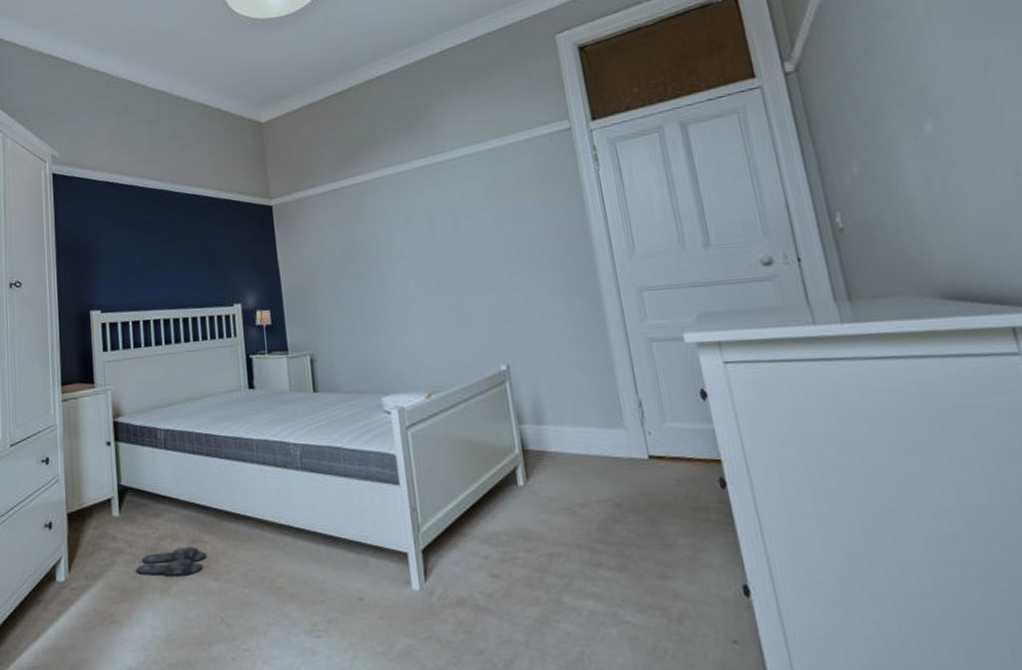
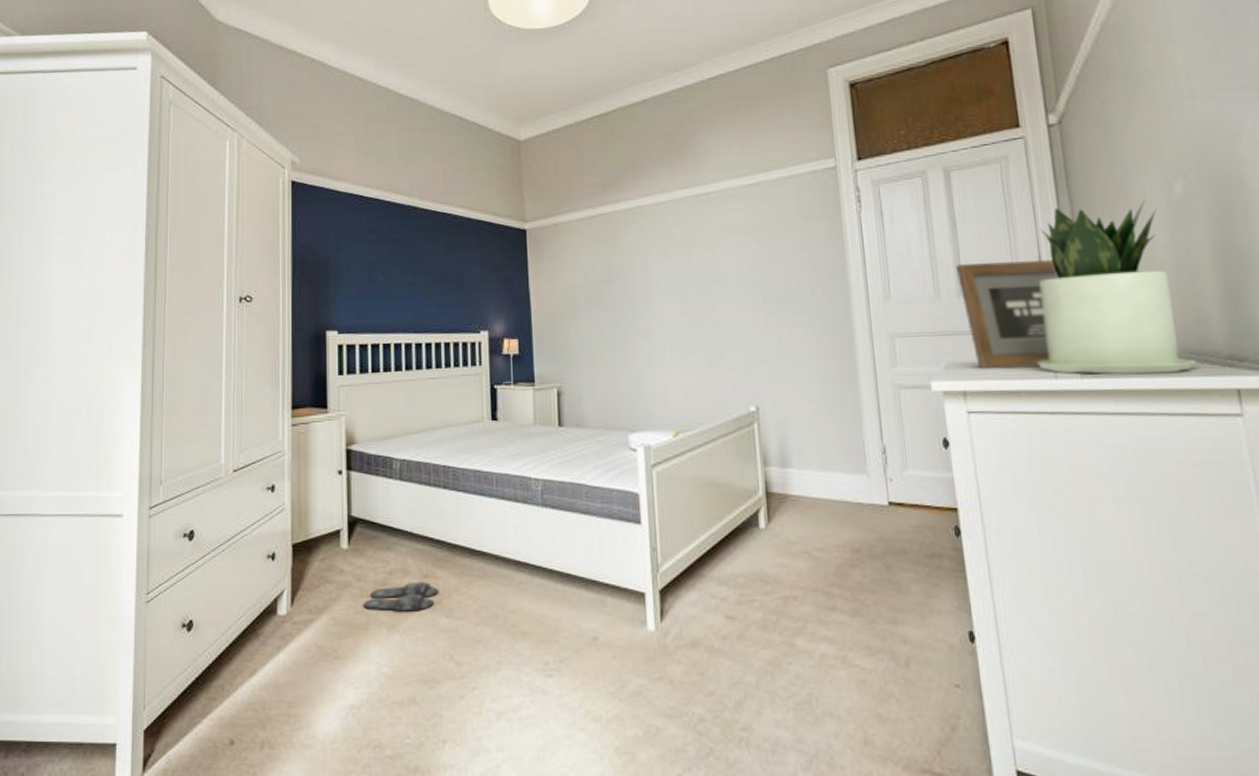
picture frame: none [699,206,809,319] -> present [955,260,1059,369]
planter: none [785,141,966,319] -> present [1035,200,1198,375]

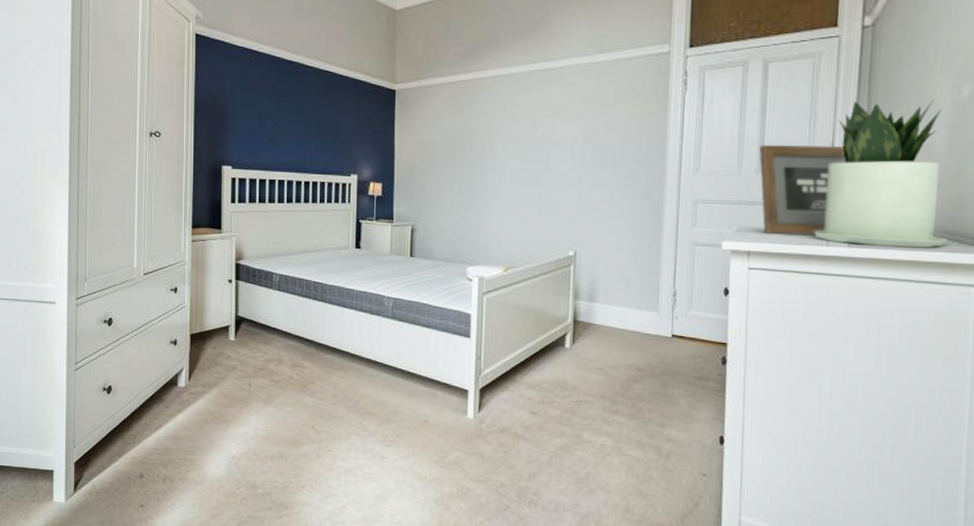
slippers: present [364,581,439,612] -> none [246,369,306,392]

